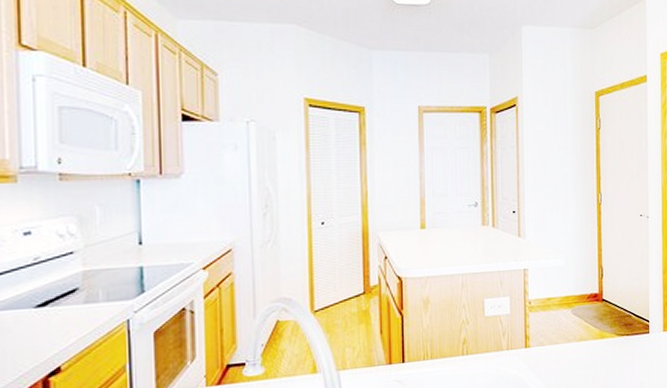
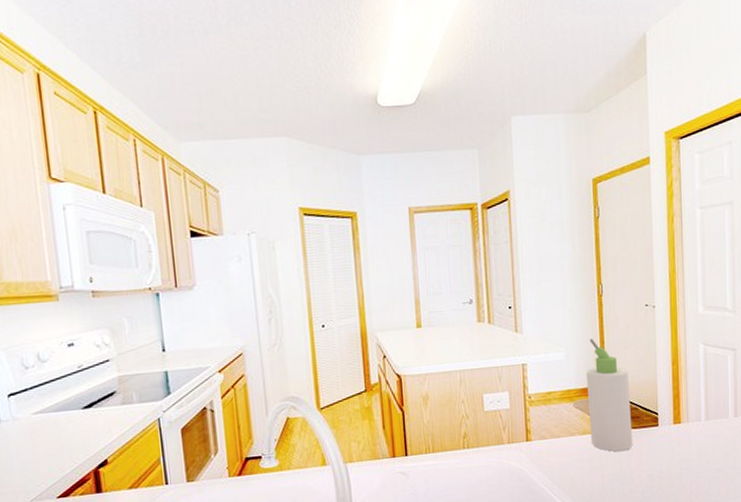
bottle: none [585,246,626,359] -> present [587,339,633,452]

